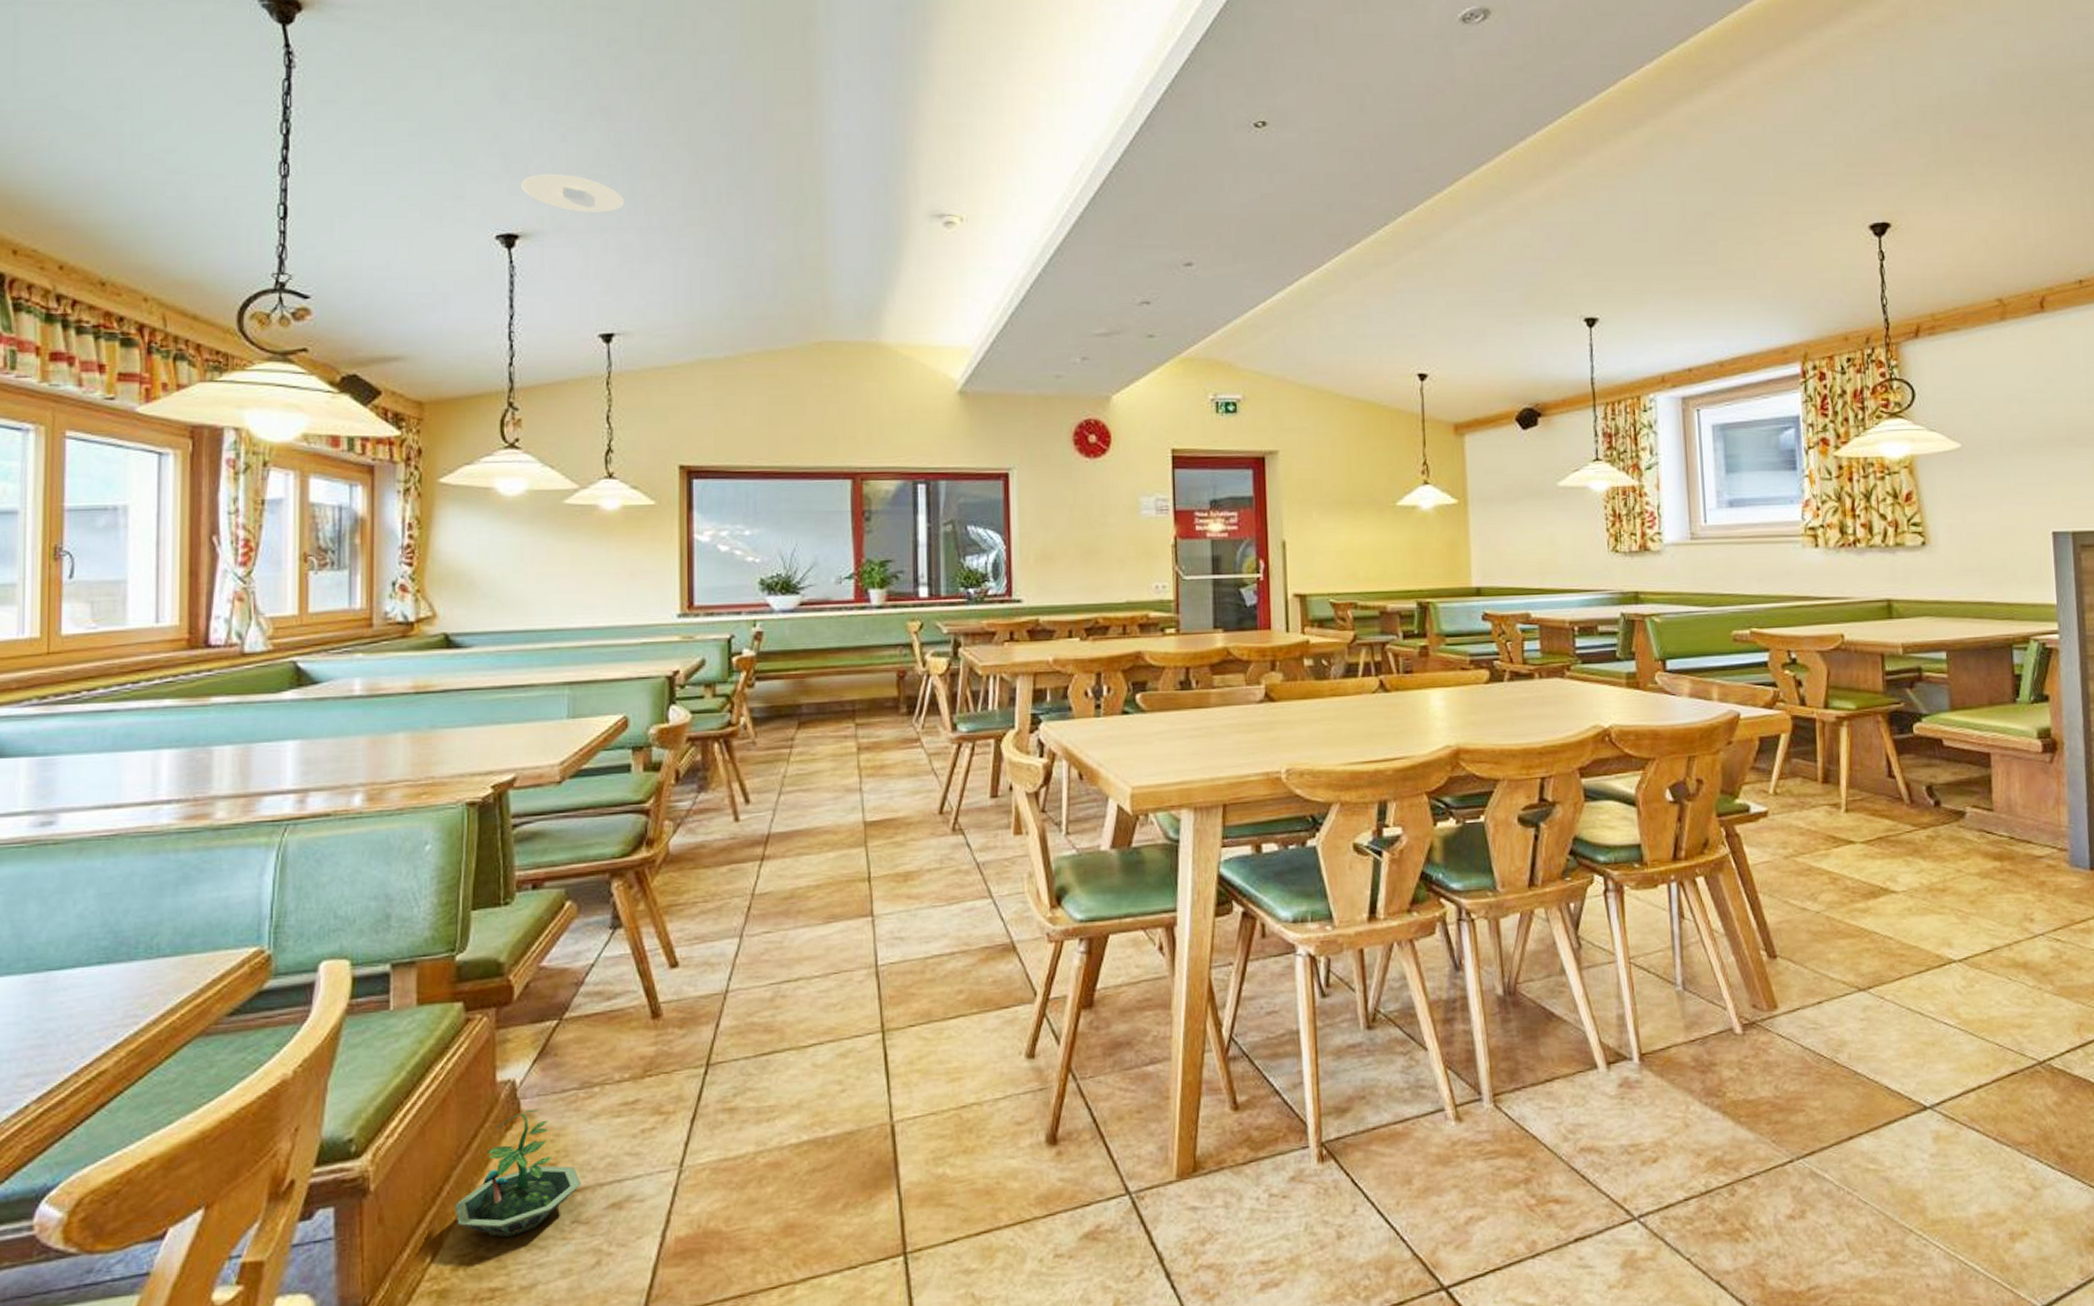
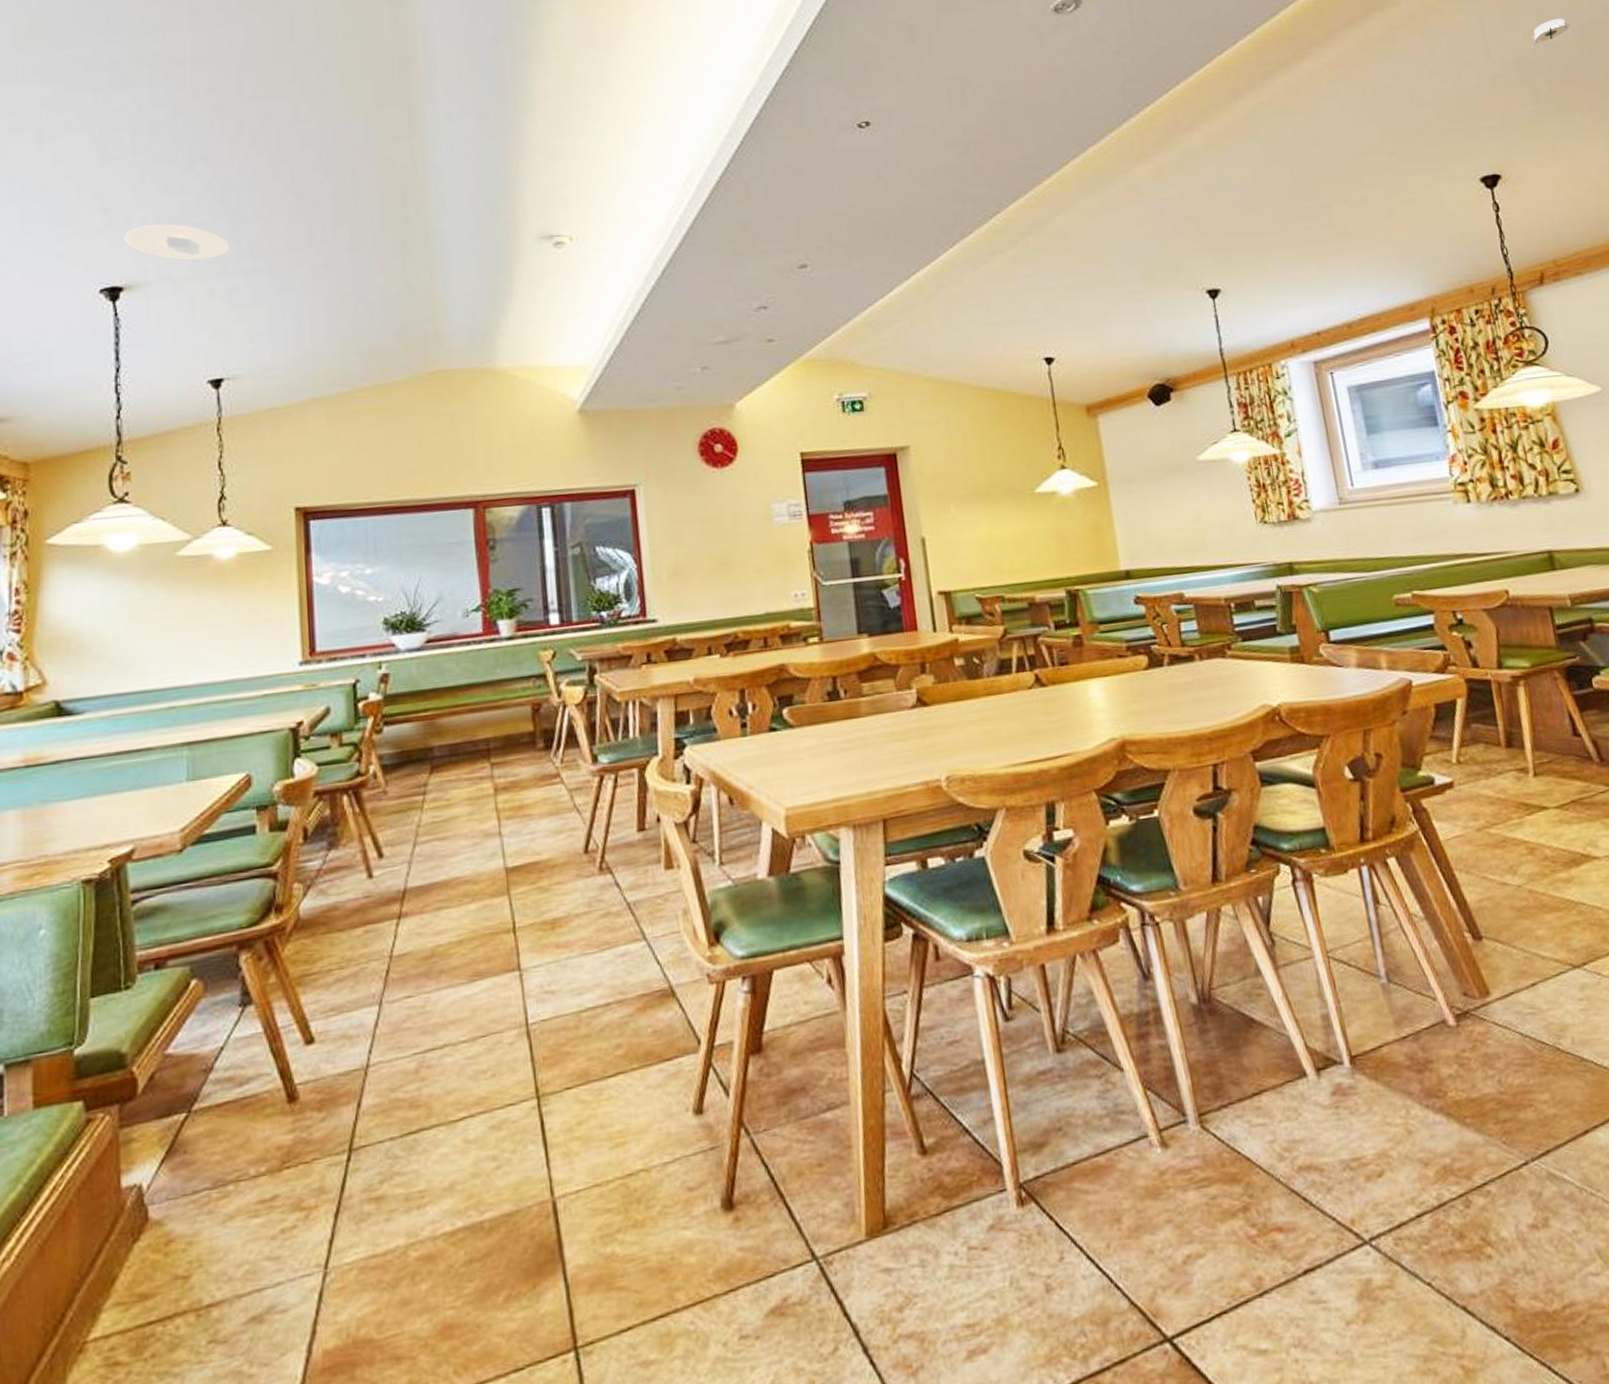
terrarium: present [454,1109,581,1238] -> none [78,1215,218,1367]
smoke detector: none [1939,66,1980,94] -> present [1531,18,1570,47]

